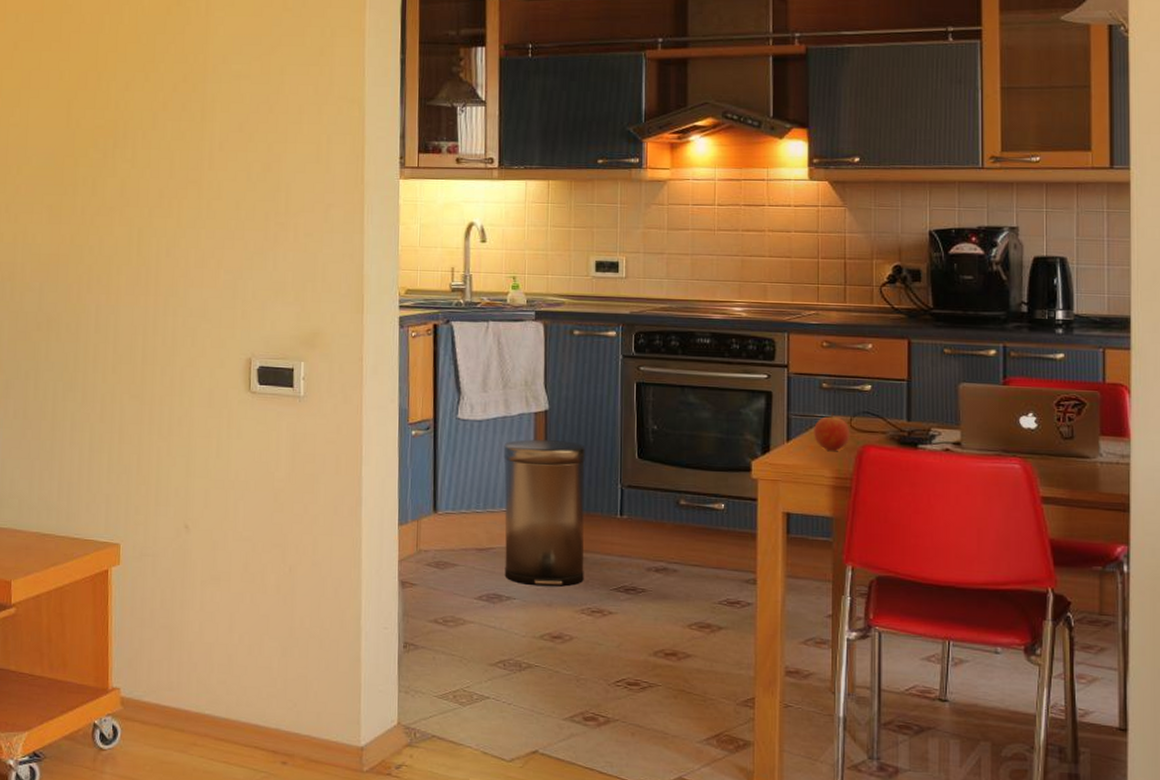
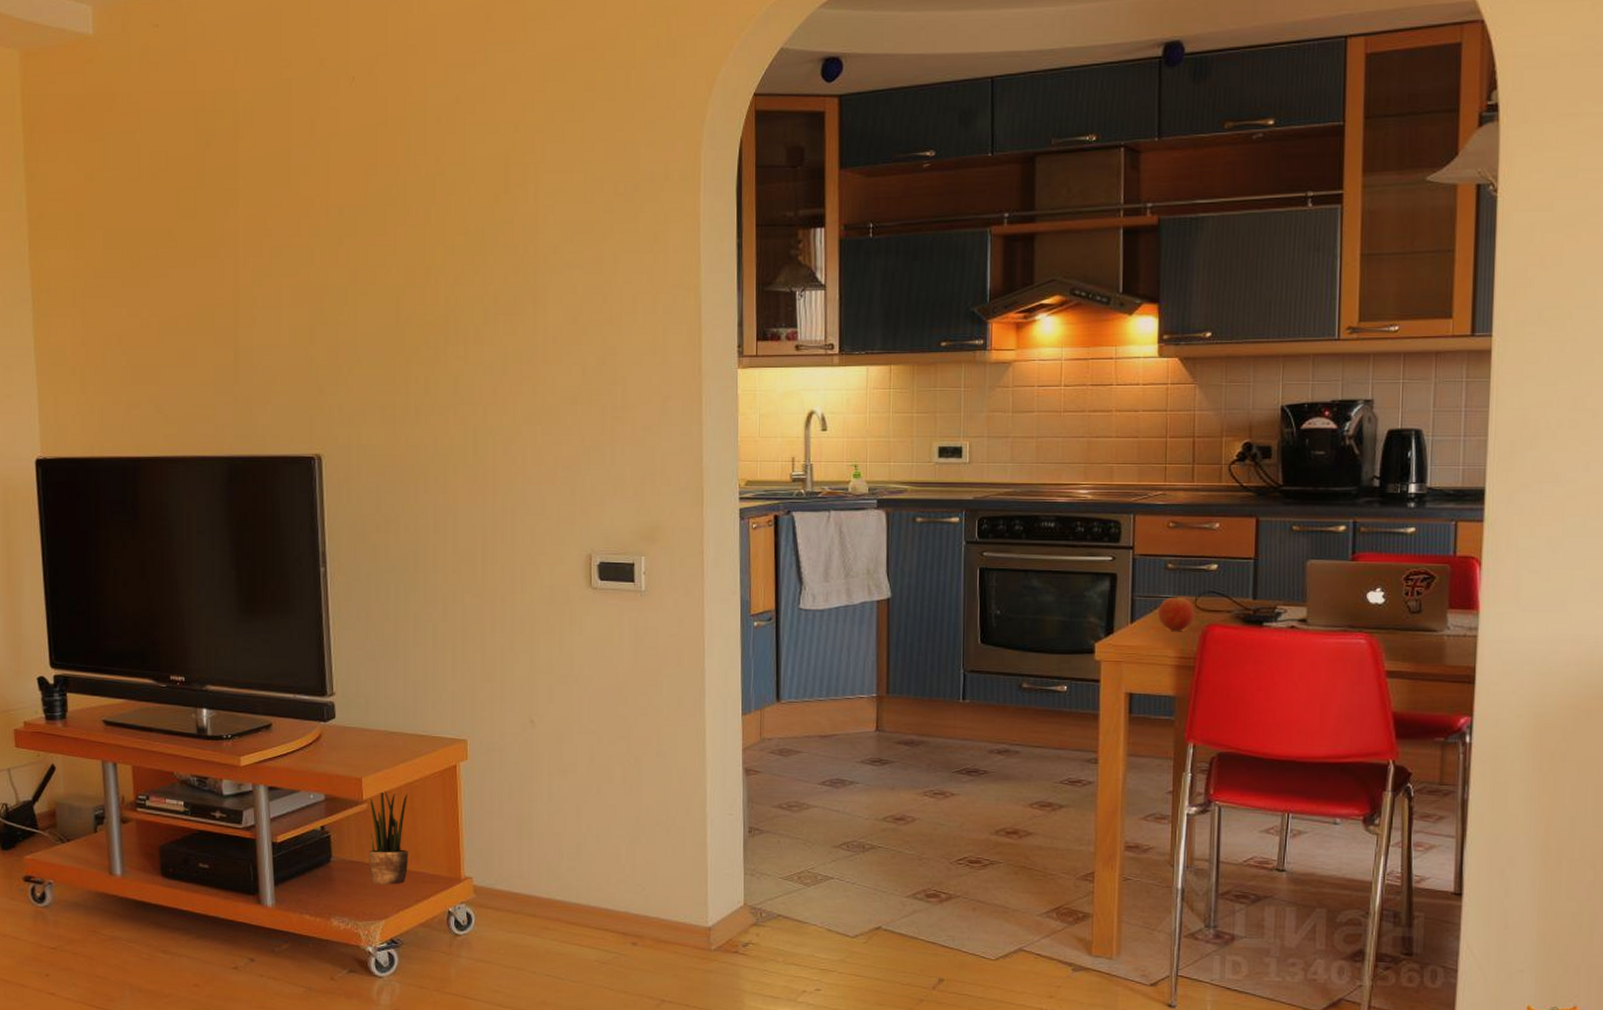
potted plant: none [14,594,57,694] -> present [369,790,408,885]
pedal bin: present [503,439,585,587] -> none [846,627,928,771]

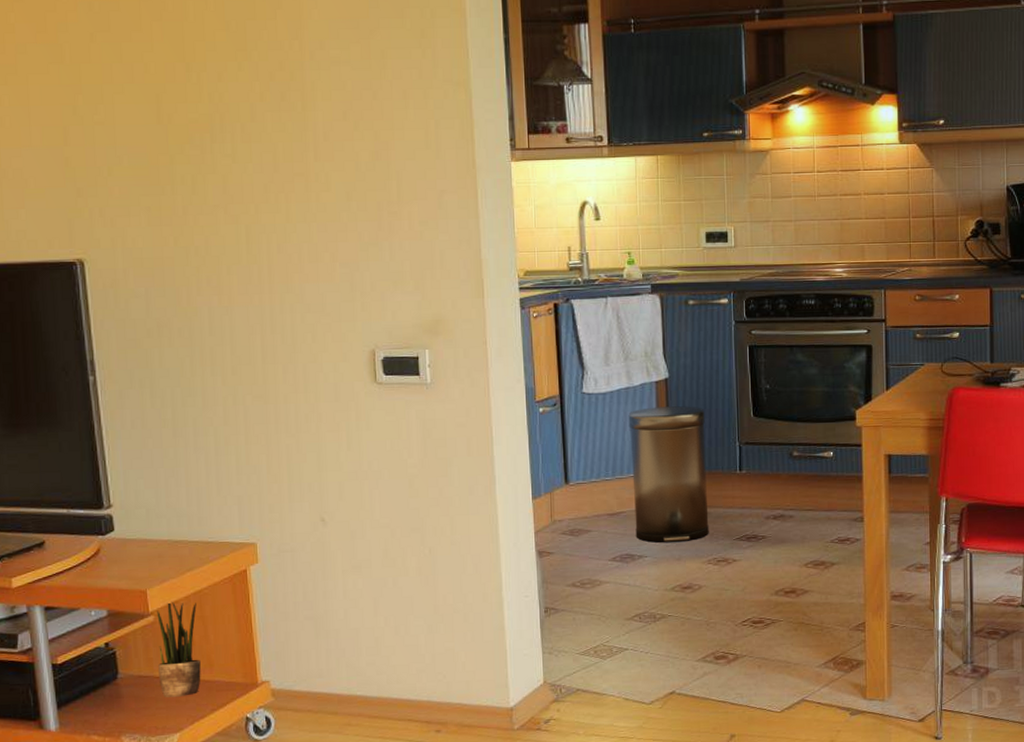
pedal bin: none [846,627,928,771] -> present [628,406,709,543]
fruit: present [1158,593,1195,632] -> none [910,360,942,396]

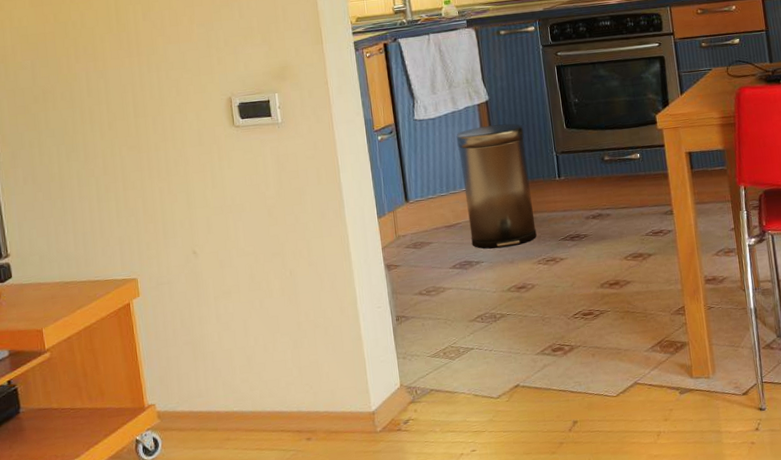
potted plant: present [157,601,201,697] -> none [52,337,94,427]

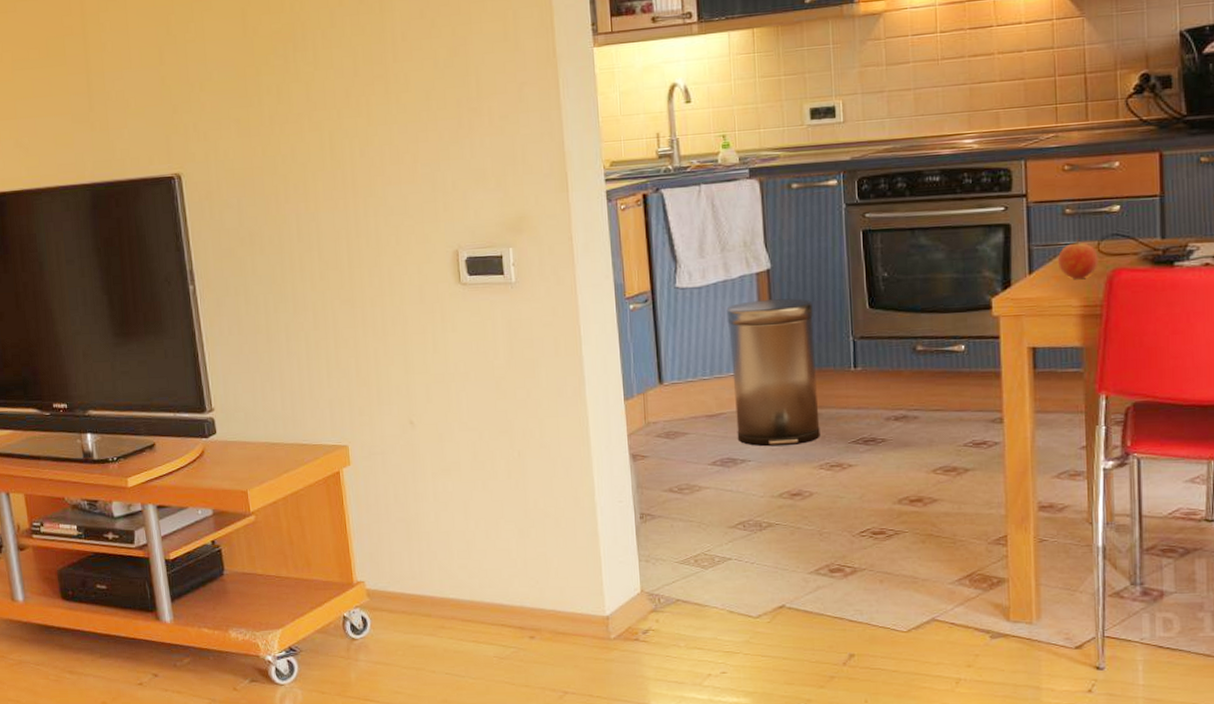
fruit: none [700,65,729,97] -> present [1058,239,1099,280]

